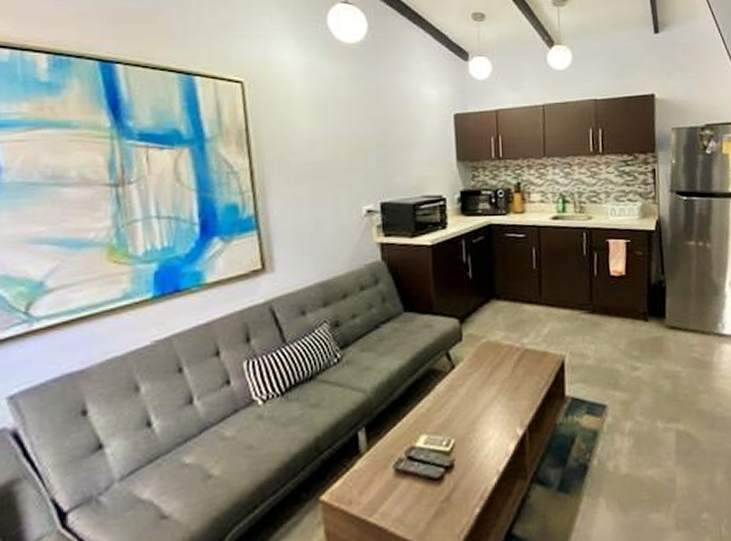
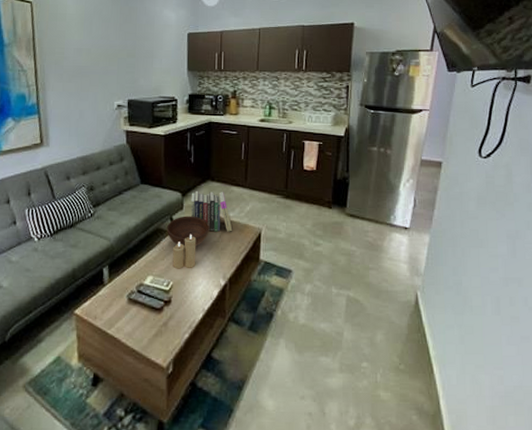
bowl: none [442,347,499,391] -> present [167,216,210,248]
candle: none [452,371,484,421] -> present [173,233,197,269]
books: none [471,313,528,366] -> present [190,190,233,232]

